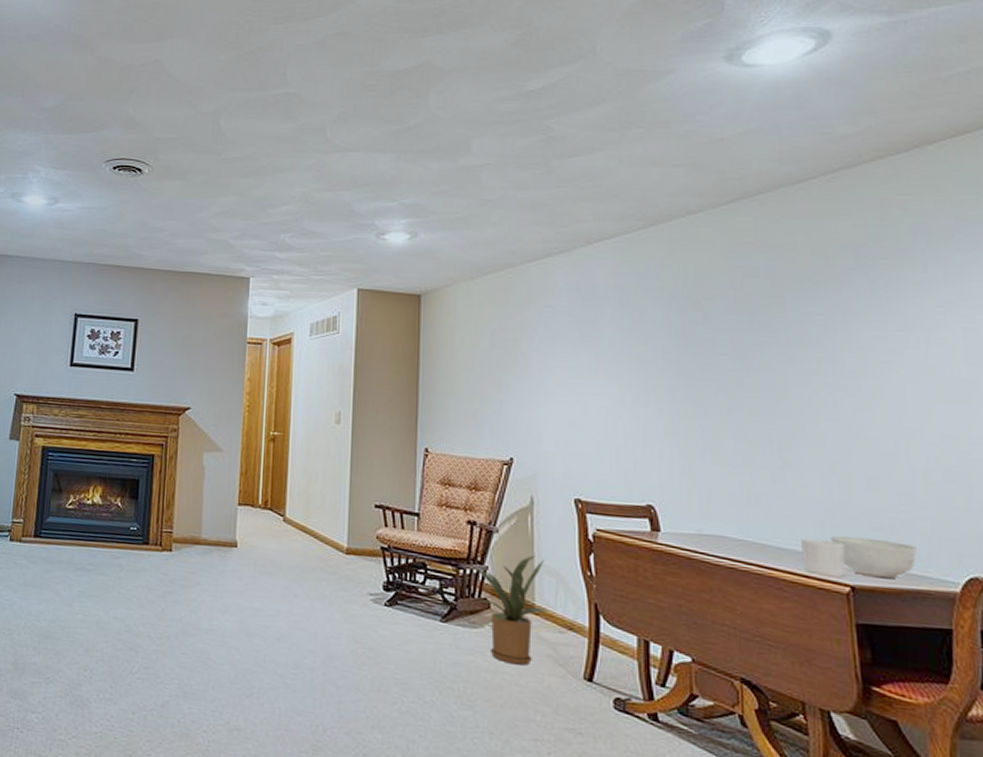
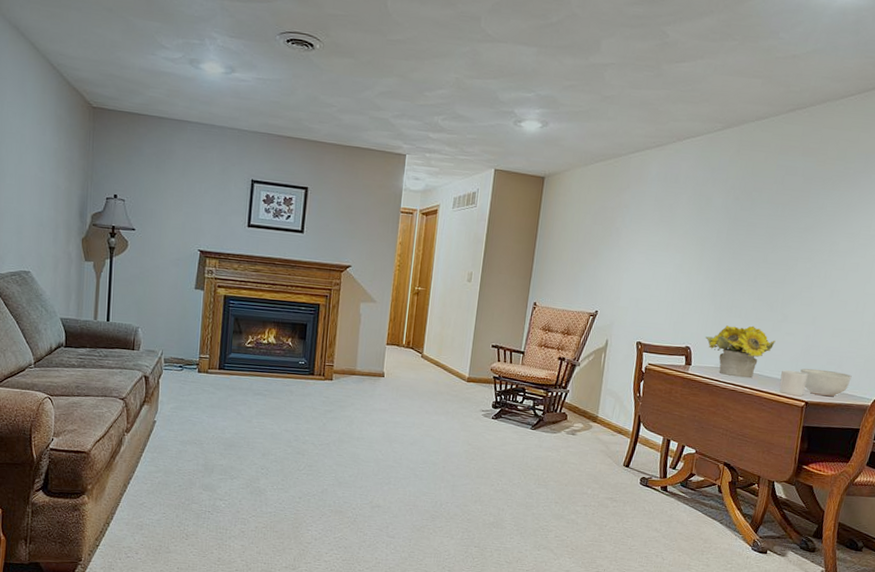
house plant: present [470,555,549,666] -> none [556,382,609,458]
sunflower: none [674,475,781,549] -> present [705,325,776,378]

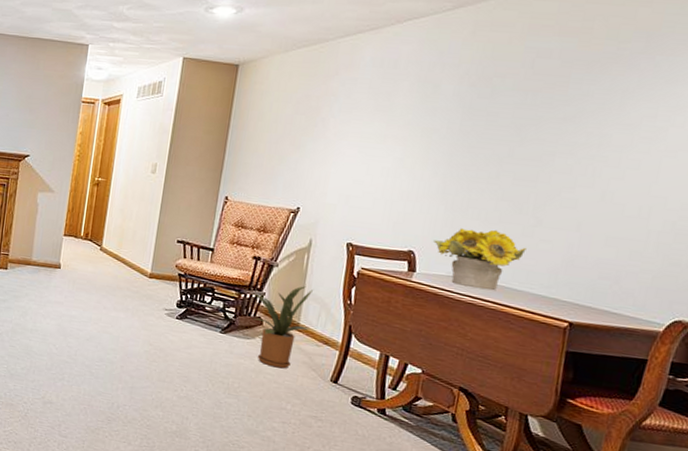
house plant: none [556,382,609,458] -> present [250,286,313,369]
mug: present [779,370,808,396] -> none [532,283,572,316]
bowl: present [800,368,852,397] -> none [561,282,634,319]

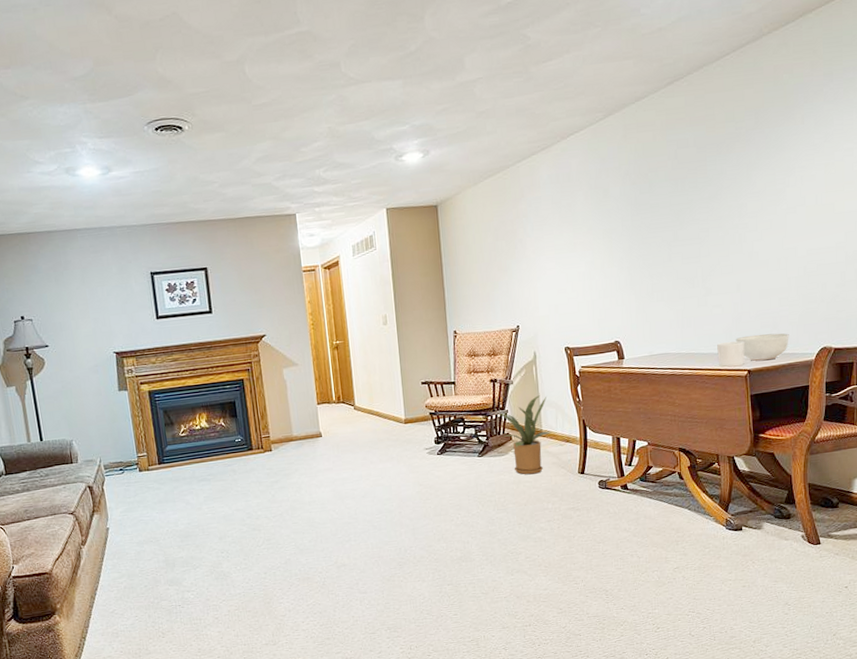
sunflower: present [434,228,527,290] -> none [633,306,704,361]
mug: none [532,283,572,316] -> present [717,341,745,368]
bowl: none [561,282,634,319] -> present [736,333,789,361]

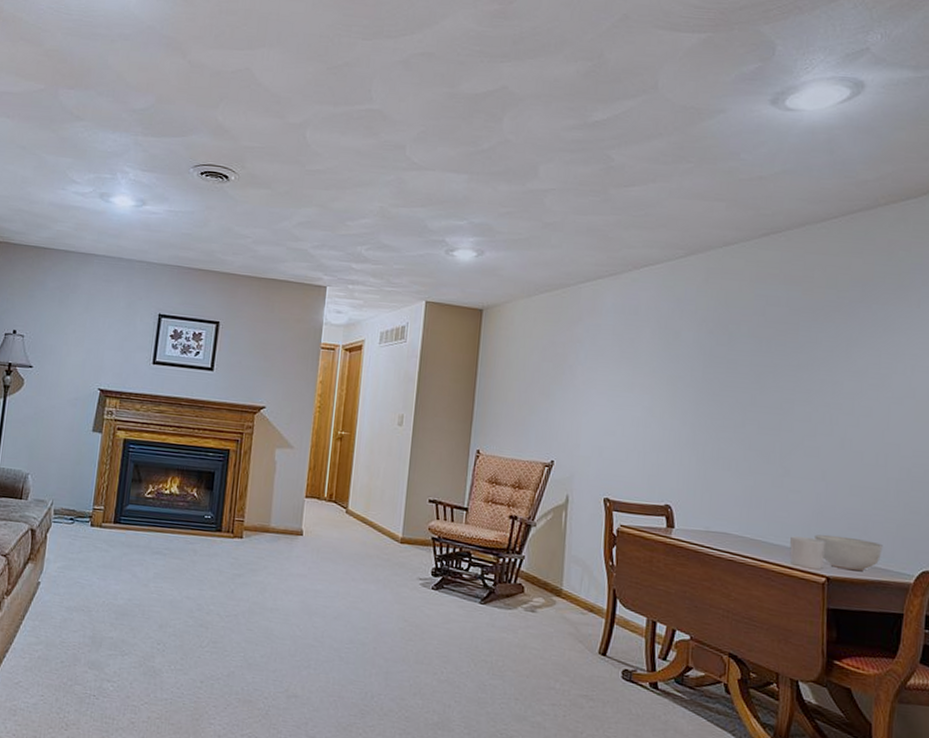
house plant: present [495,395,552,475] -> none [509,547,574,642]

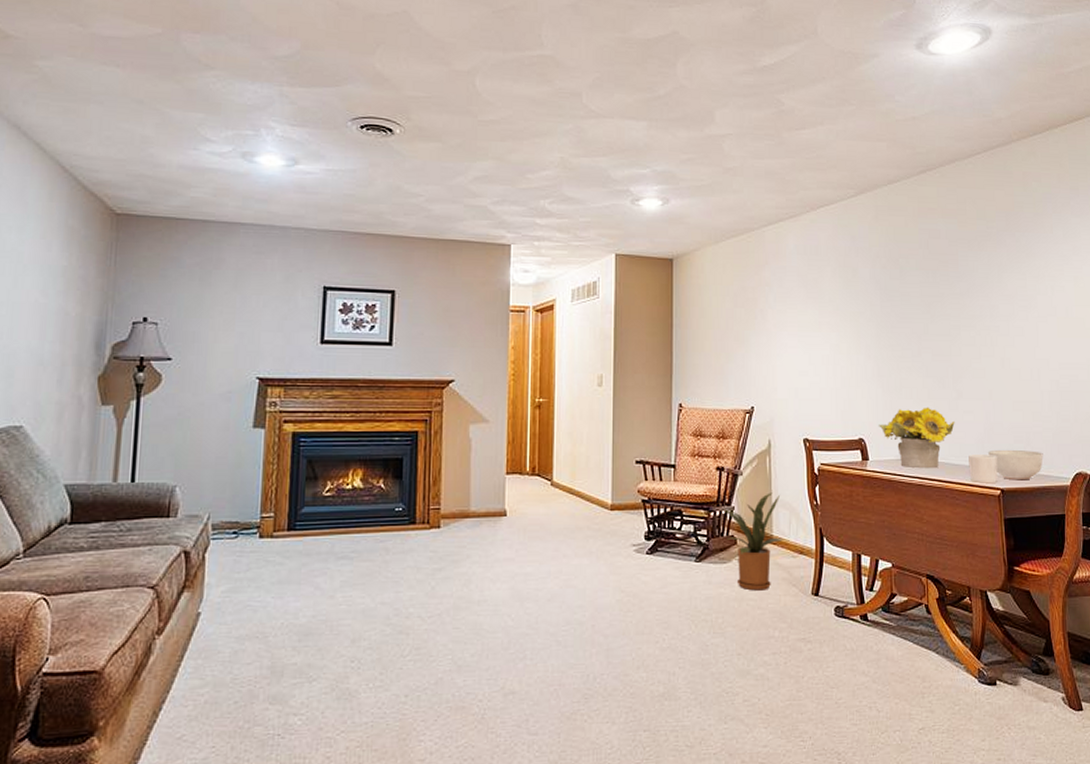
house plant: none [509,547,574,642] -> present [719,492,784,591]
sunflower: none [689,480,778,545] -> present [879,407,955,467]

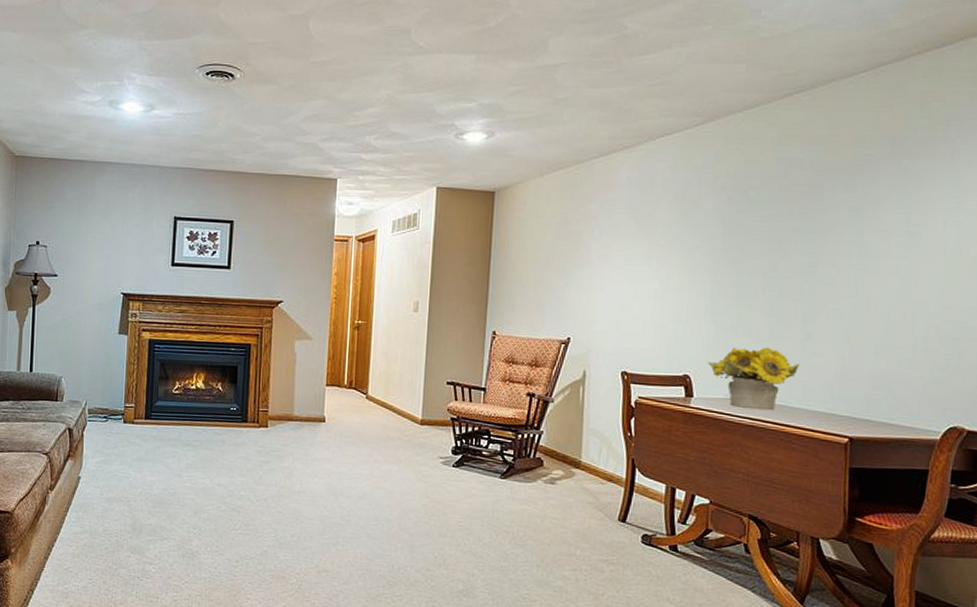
house plant: present [719,492,784,591] -> none [527,421,593,512]
mug: present [968,455,998,484] -> none [811,399,848,431]
bowl: present [988,449,1044,481] -> none [837,396,909,431]

